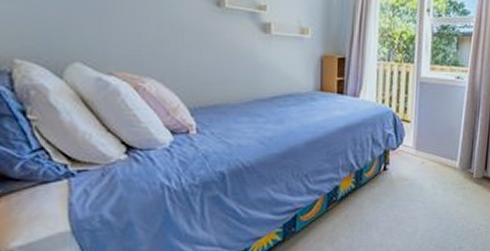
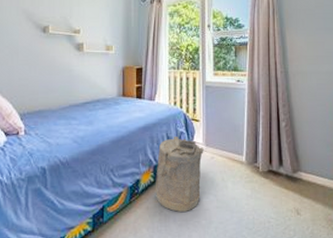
laundry hamper: none [357,138,414,220] -> present [156,135,204,212]

